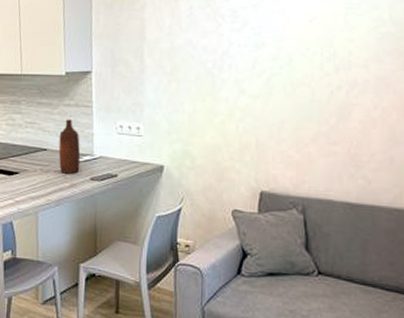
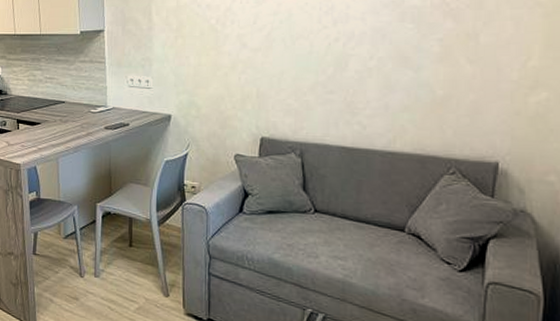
bottle: present [58,119,81,174] -> none [75,74,96,124]

